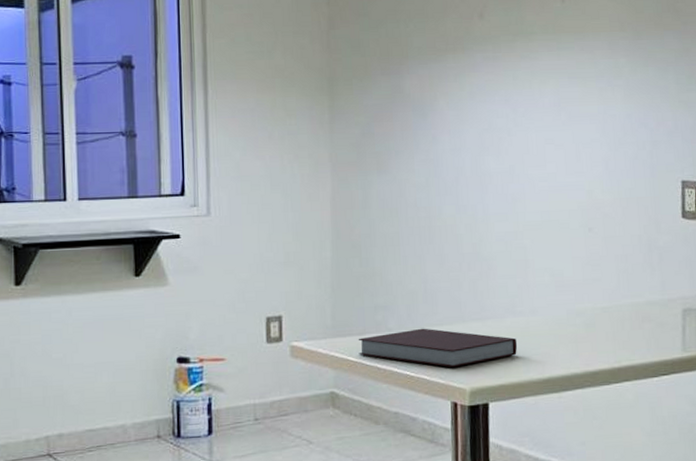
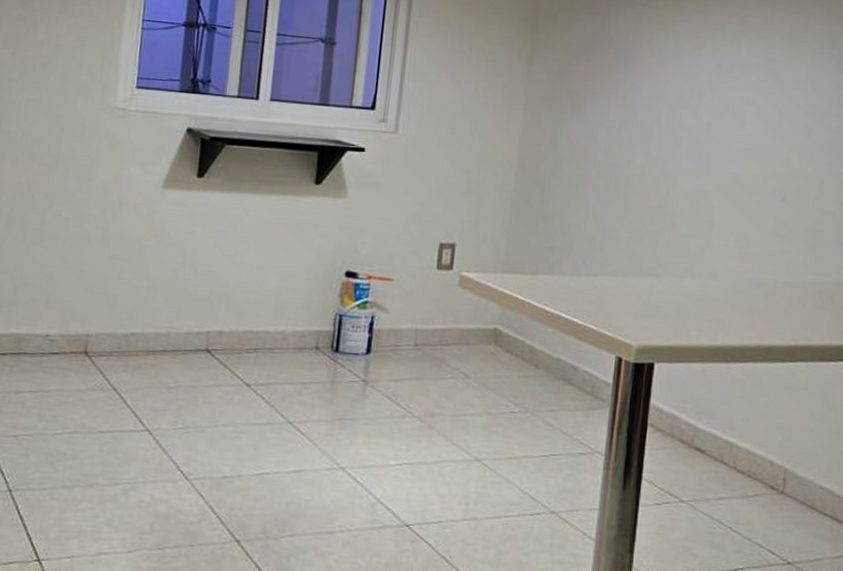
notebook: present [358,328,517,368] -> none [527,276,691,322]

